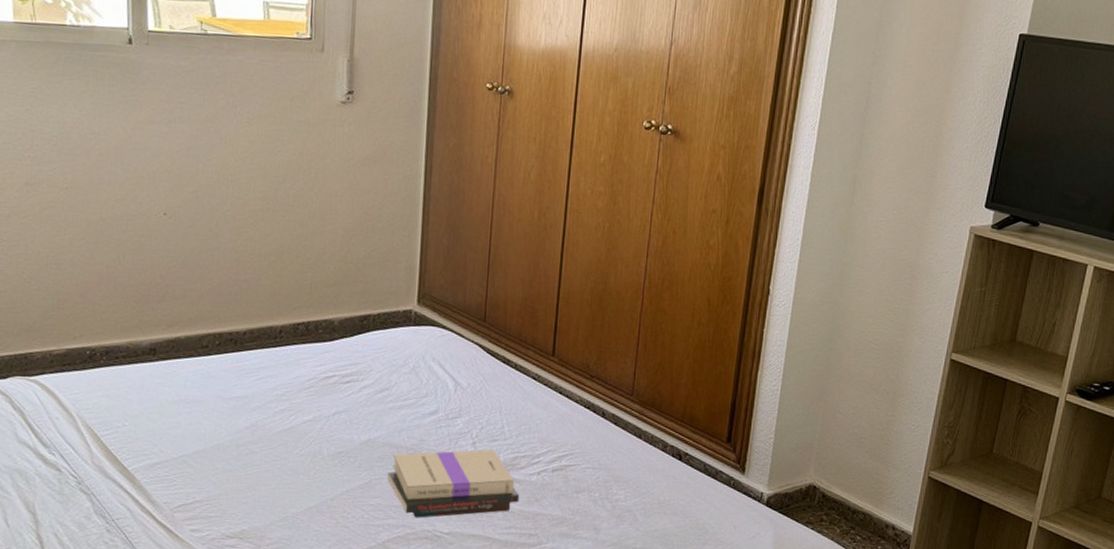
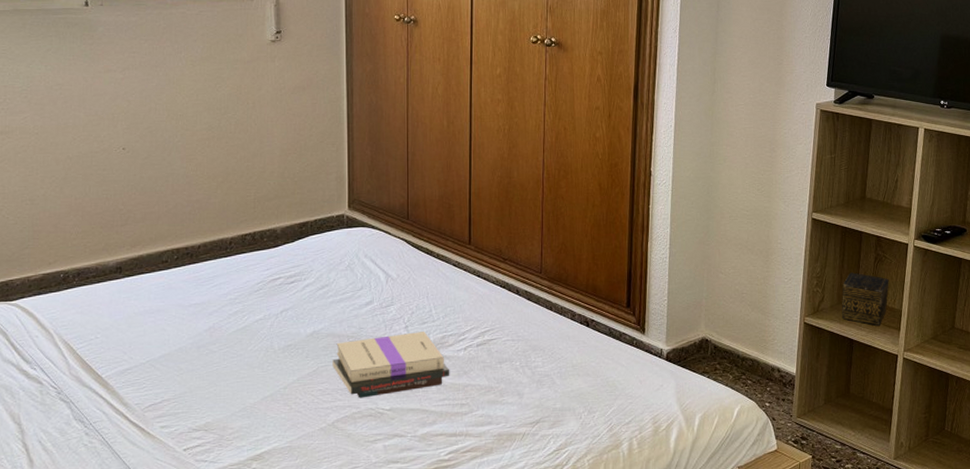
decorative box: none [973,425,1032,488] -> present [842,272,889,327]

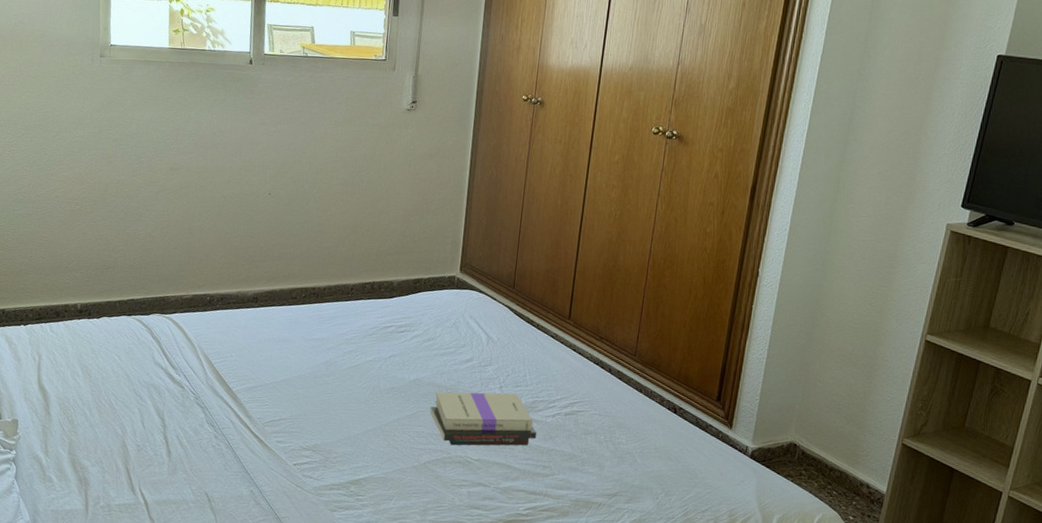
decorative box: present [842,272,889,327] -> none [945,401,1004,460]

